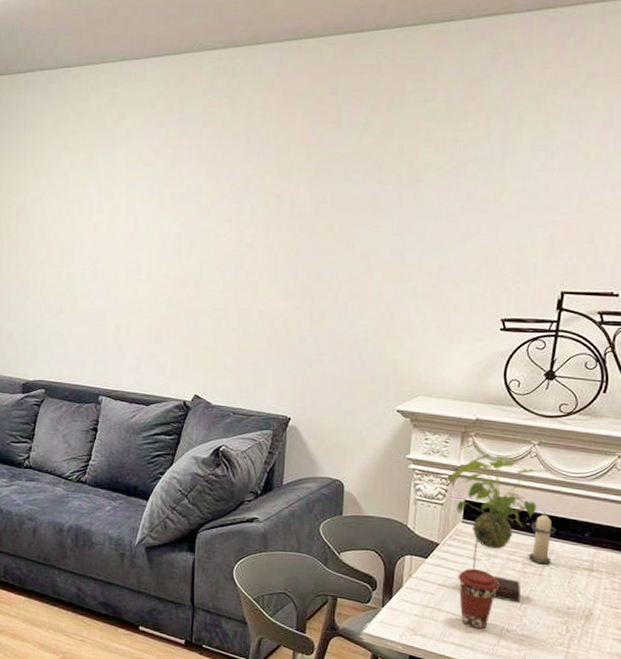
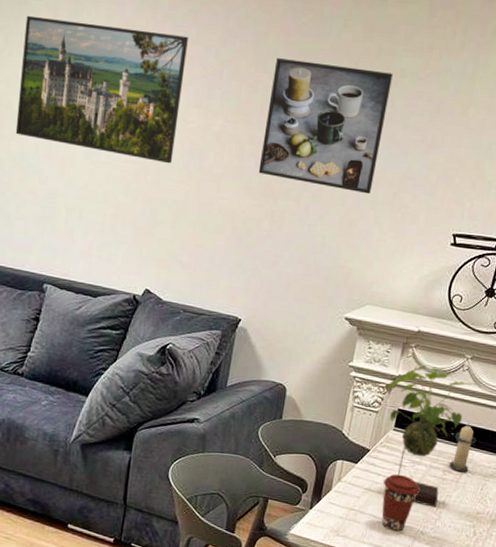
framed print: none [63,157,214,276] -> present [15,15,188,164]
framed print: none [293,168,418,287] -> present [258,58,393,194]

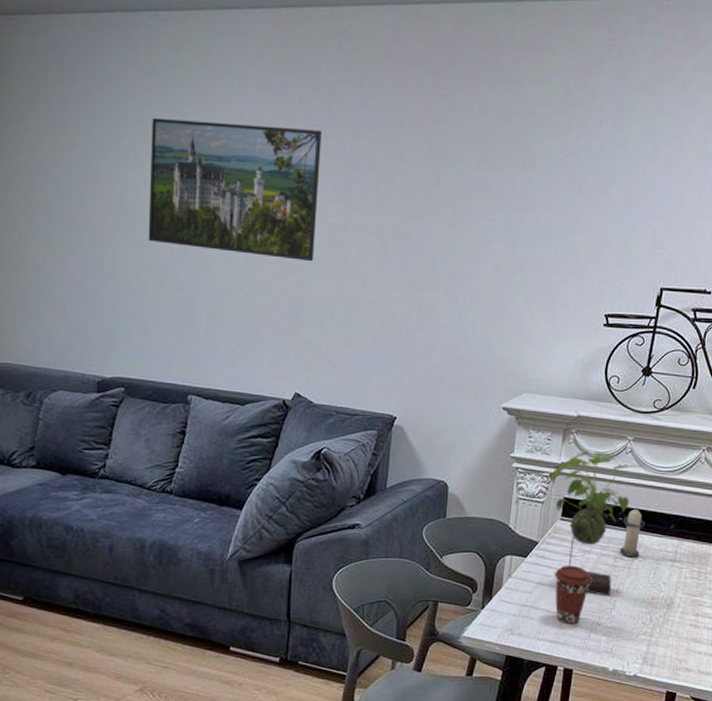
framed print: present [258,58,393,194] -> none [403,147,532,280]

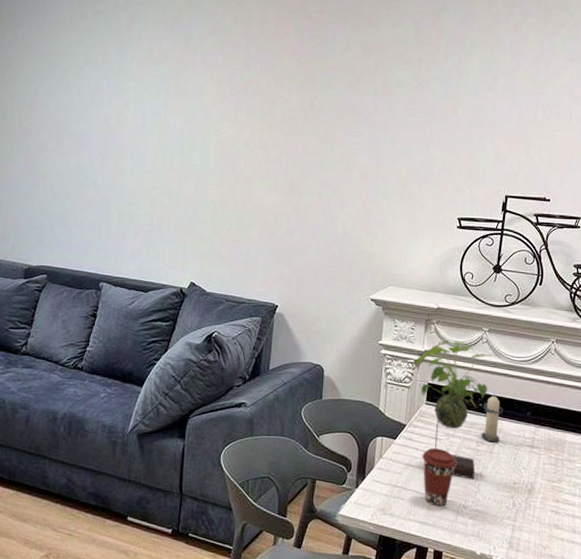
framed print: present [148,117,322,262] -> none [73,52,217,170]

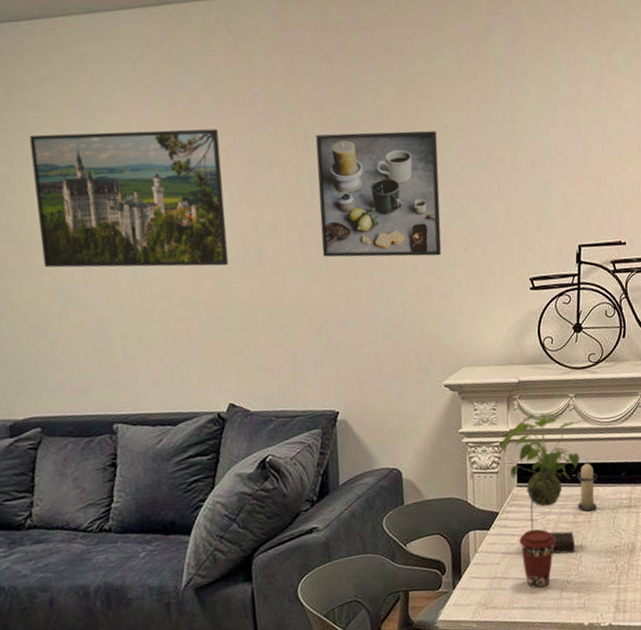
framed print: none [73,52,217,170] -> present [29,129,229,268]
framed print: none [283,76,390,187] -> present [315,131,442,257]

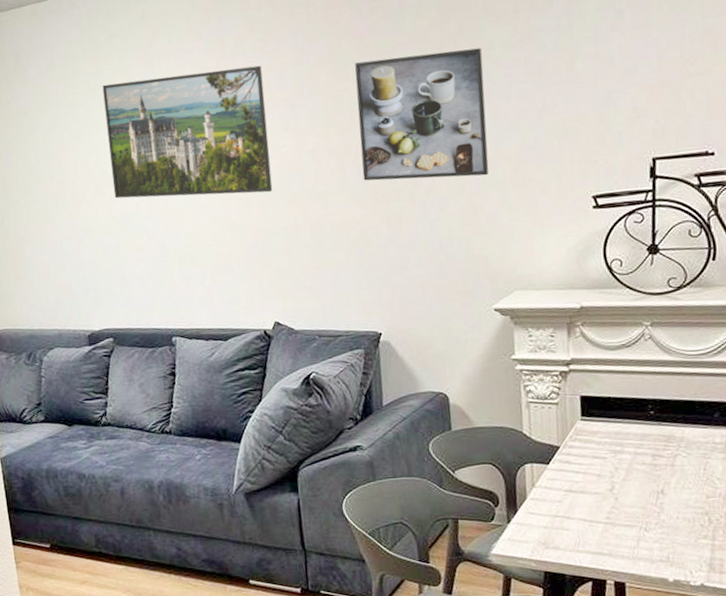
plant: present [499,413,584,554] -> none [558,342,664,499]
coffee cup: present [519,528,555,589] -> none [585,468,630,534]
candle: present [577,460,598,512] -> none [655,396,683,454]

